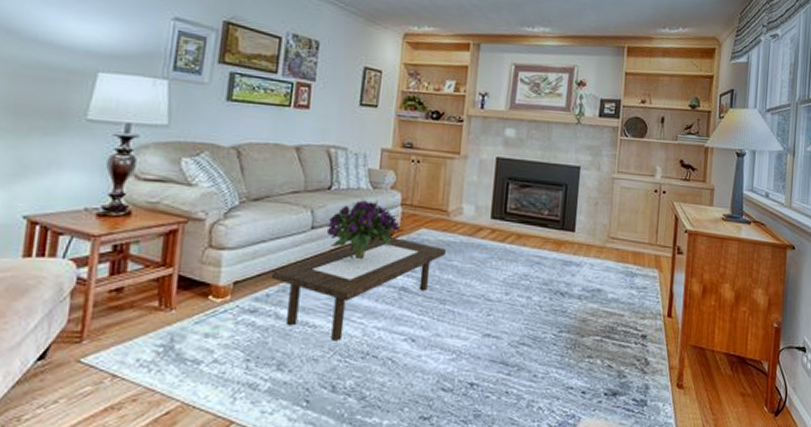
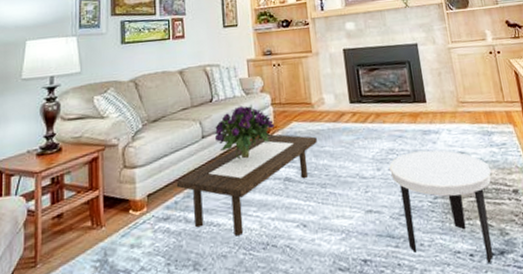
side table: none [519,281,625,402] -> present [389,150,494,263]

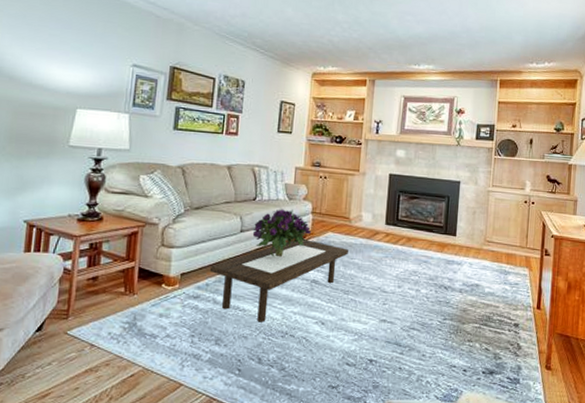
side table: present [389,150,494,263] -> none [409,277,499,379]

